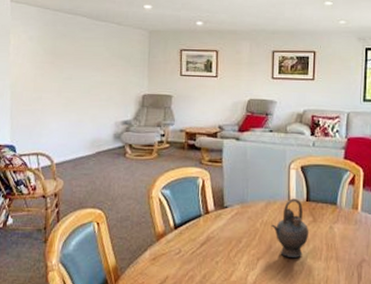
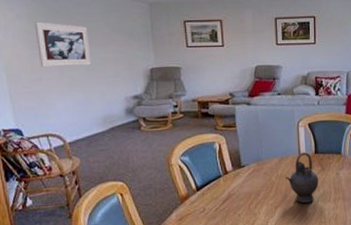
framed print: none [42,44,90,88] -> present [34,22,92,68]

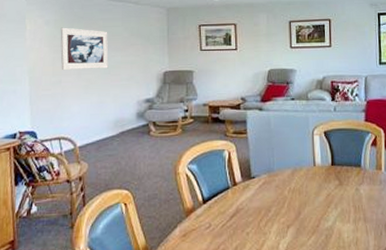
teapot: present [285,152,319,203] -> none [299,163,337,222]

